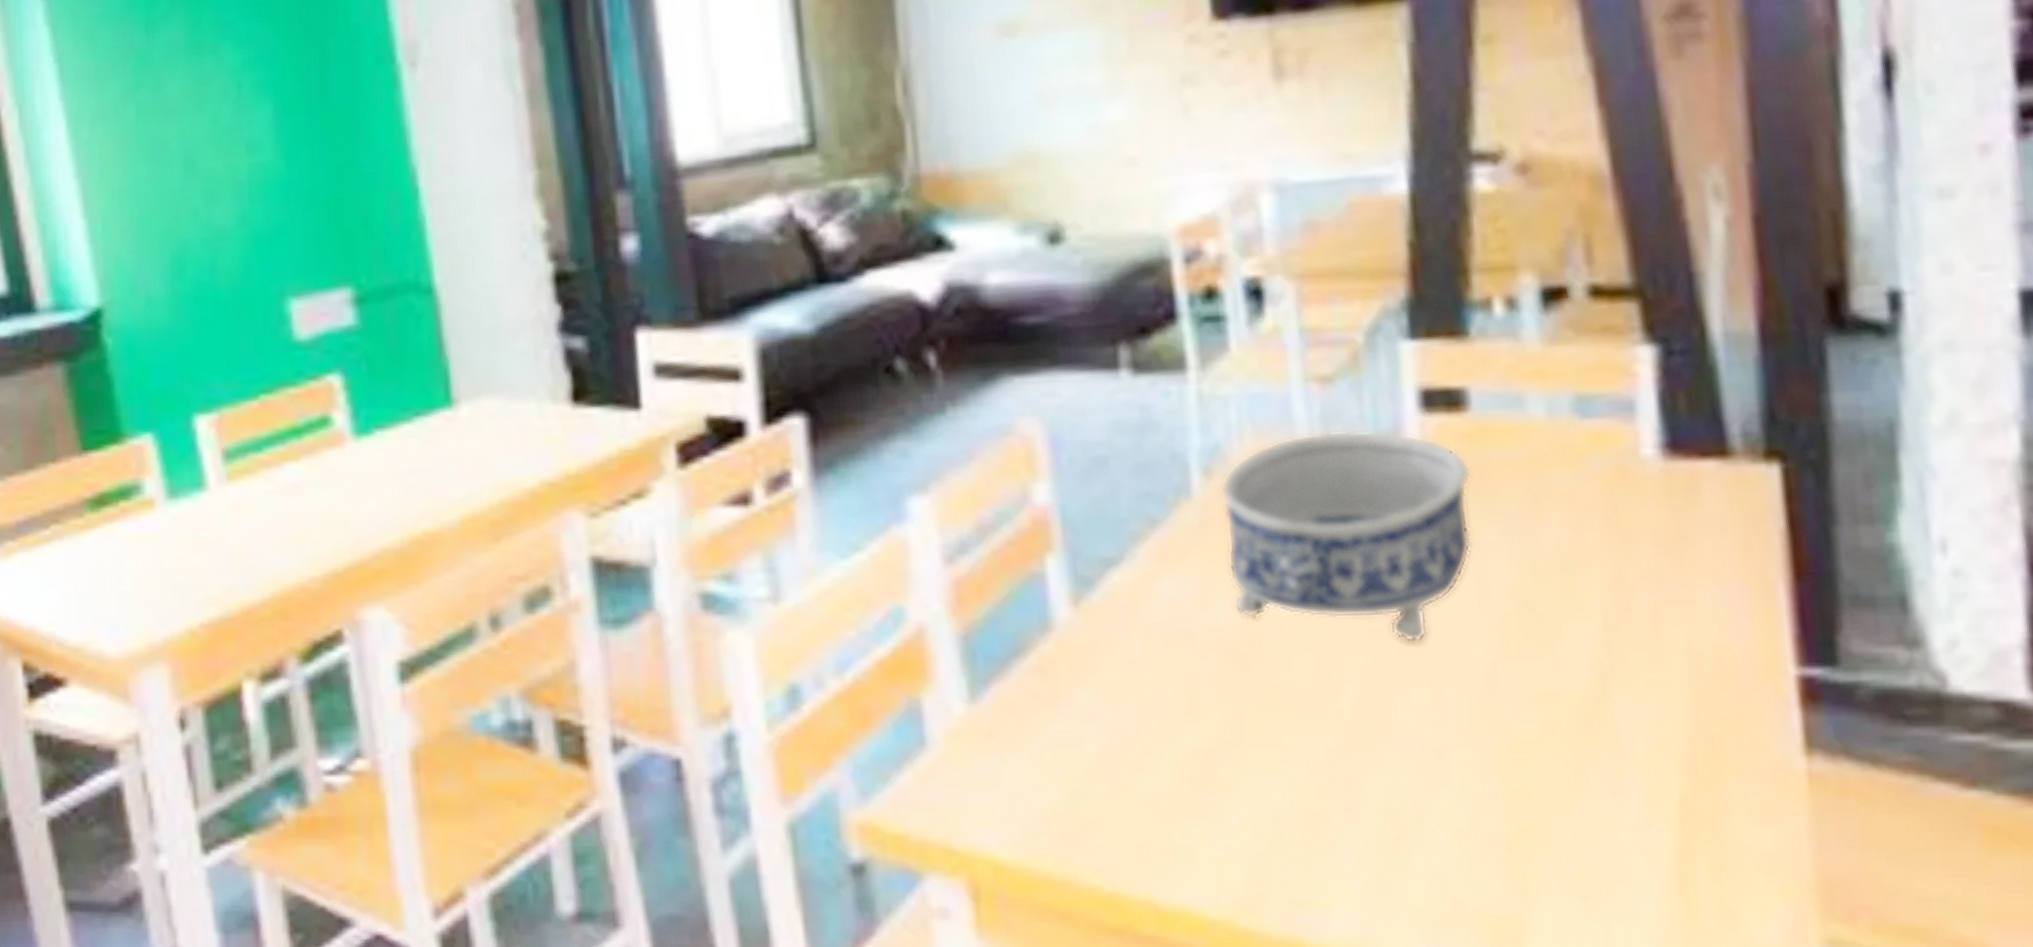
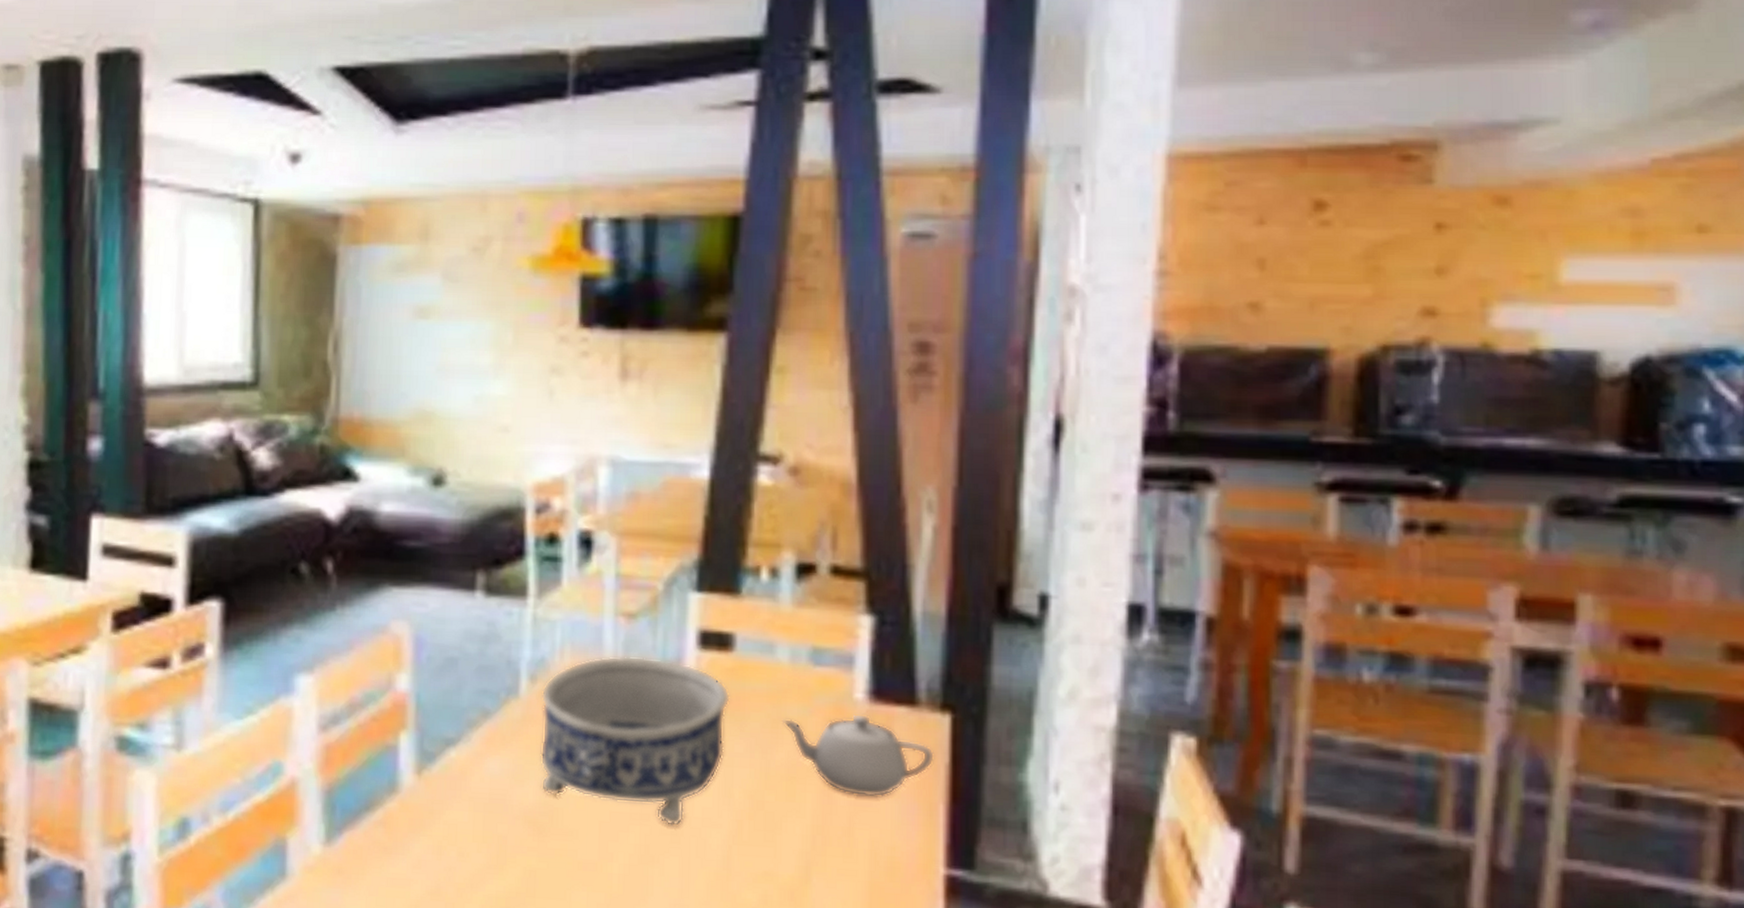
teapot: none [1544,474,1765,583] -> present [781,713,935,798]

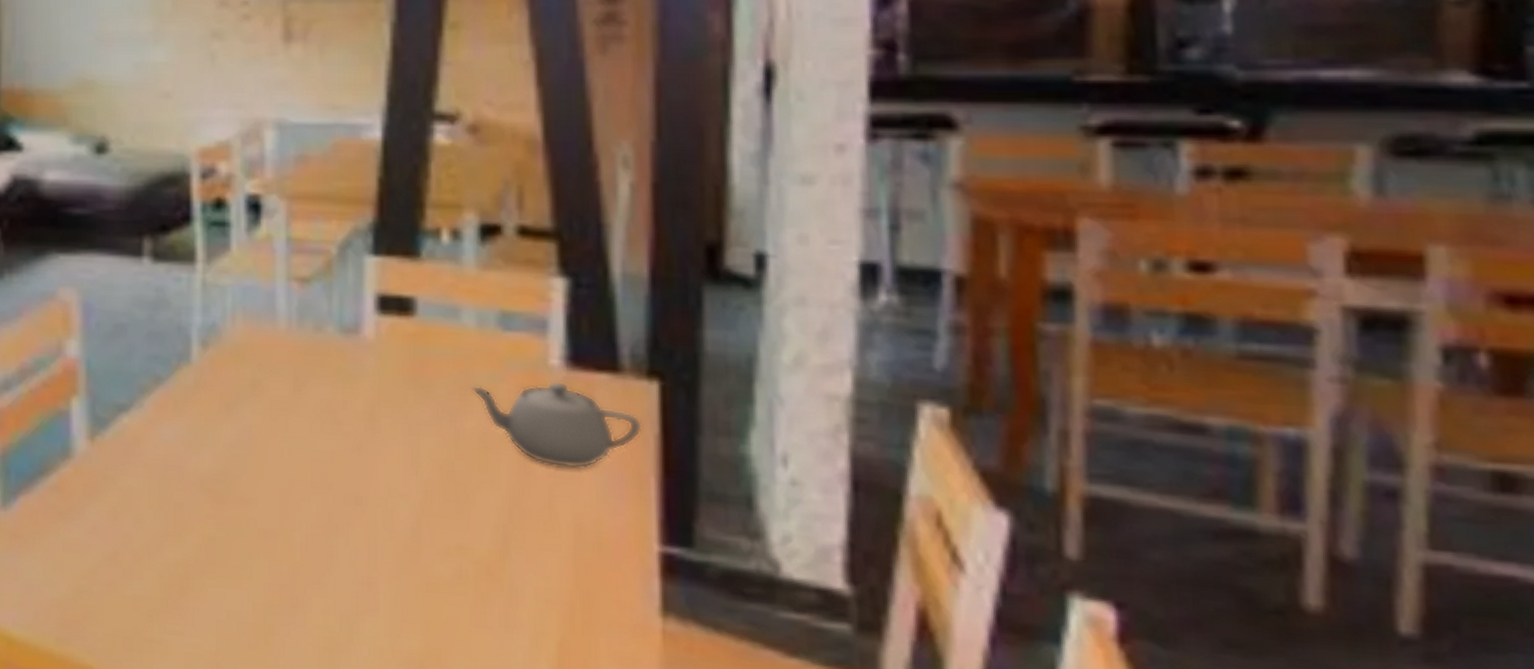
decorative bowl: present [540,656,730,826] -> none [213,321,413,496]

